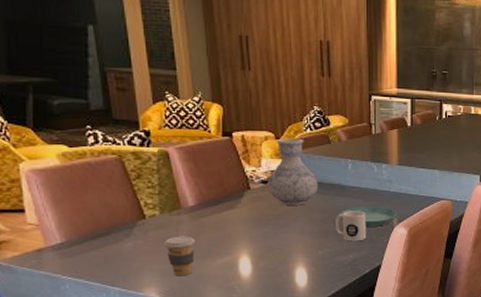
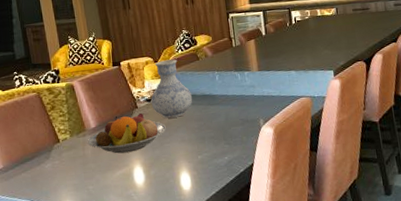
coffee cup: present [164,236,195,276] -> none [75,153,99,189]
fruit bowl: none [182,195,283,239] -> present [87,113,166,154]
mug: present [335,210,367,242] -> none [209,115,238,145]
saucer: present [339,207,397,228] -> none [212,110,263,131]

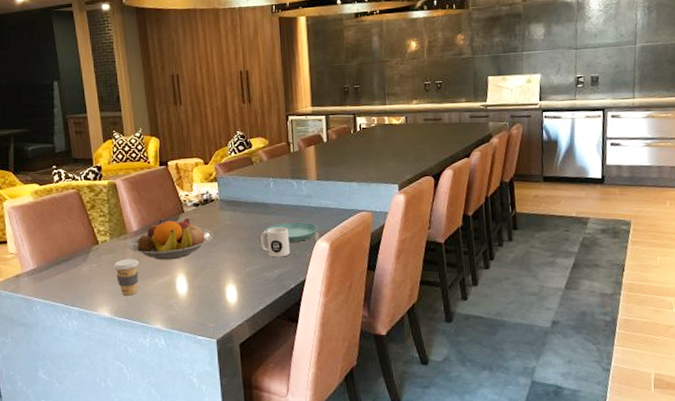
coffee cup: none [75,153,99,189] -> present [114,258,139,296]
vase: present [150,59,193,119] -> none [198,162,244,226]
mug: none [209,115,238,145] -> present [260,226,290,258]
saucer: none [212,110,263,131] -> present [264,222,318,243]

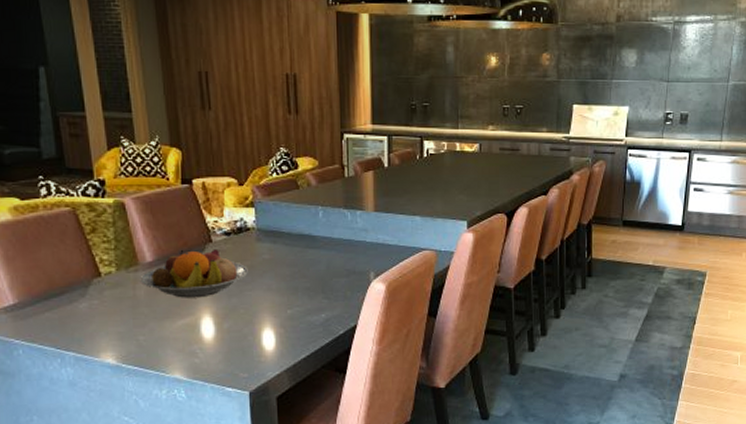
coffee cup: present [114,258,139,296] -> none [121,295,154,340]
mug: present [260,226,290,258] -> none [305,264,340,299]
saucer: present [264,222,318,243] -> none [309,259,374,283]

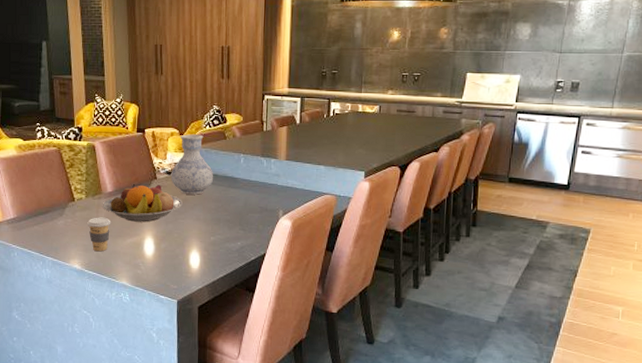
coffee cup: none [121,295,154,340] -> present [87,217,110,252]
vase: none [230,184,287,259] -> present [171,134,214,195]

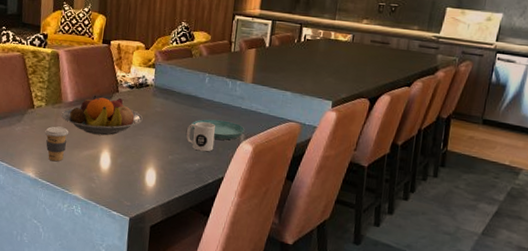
vase: present [171,134,214,195] -> none [133,49,177,112]
mug: none [226,201,254,230] -> present [186,121,215,152]
saucer: none [230,198,283,218] -> present [191,119,245,140]

